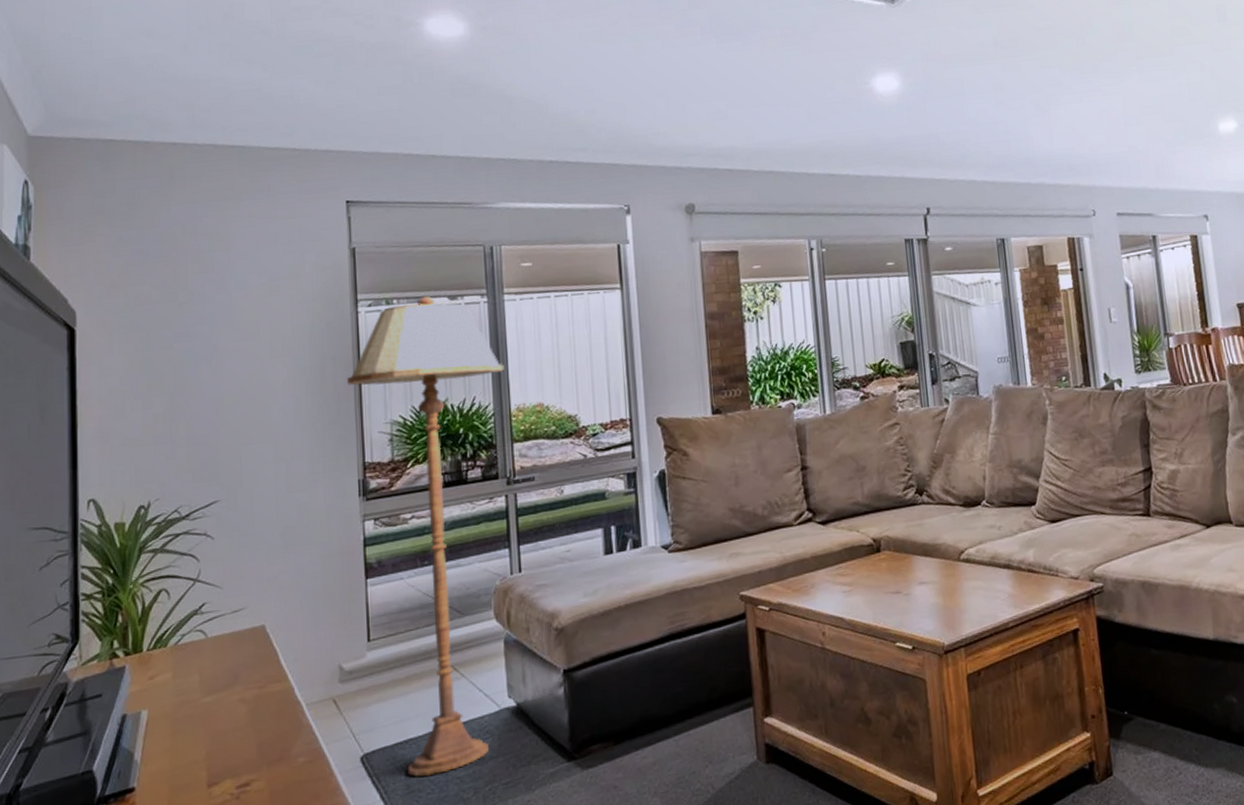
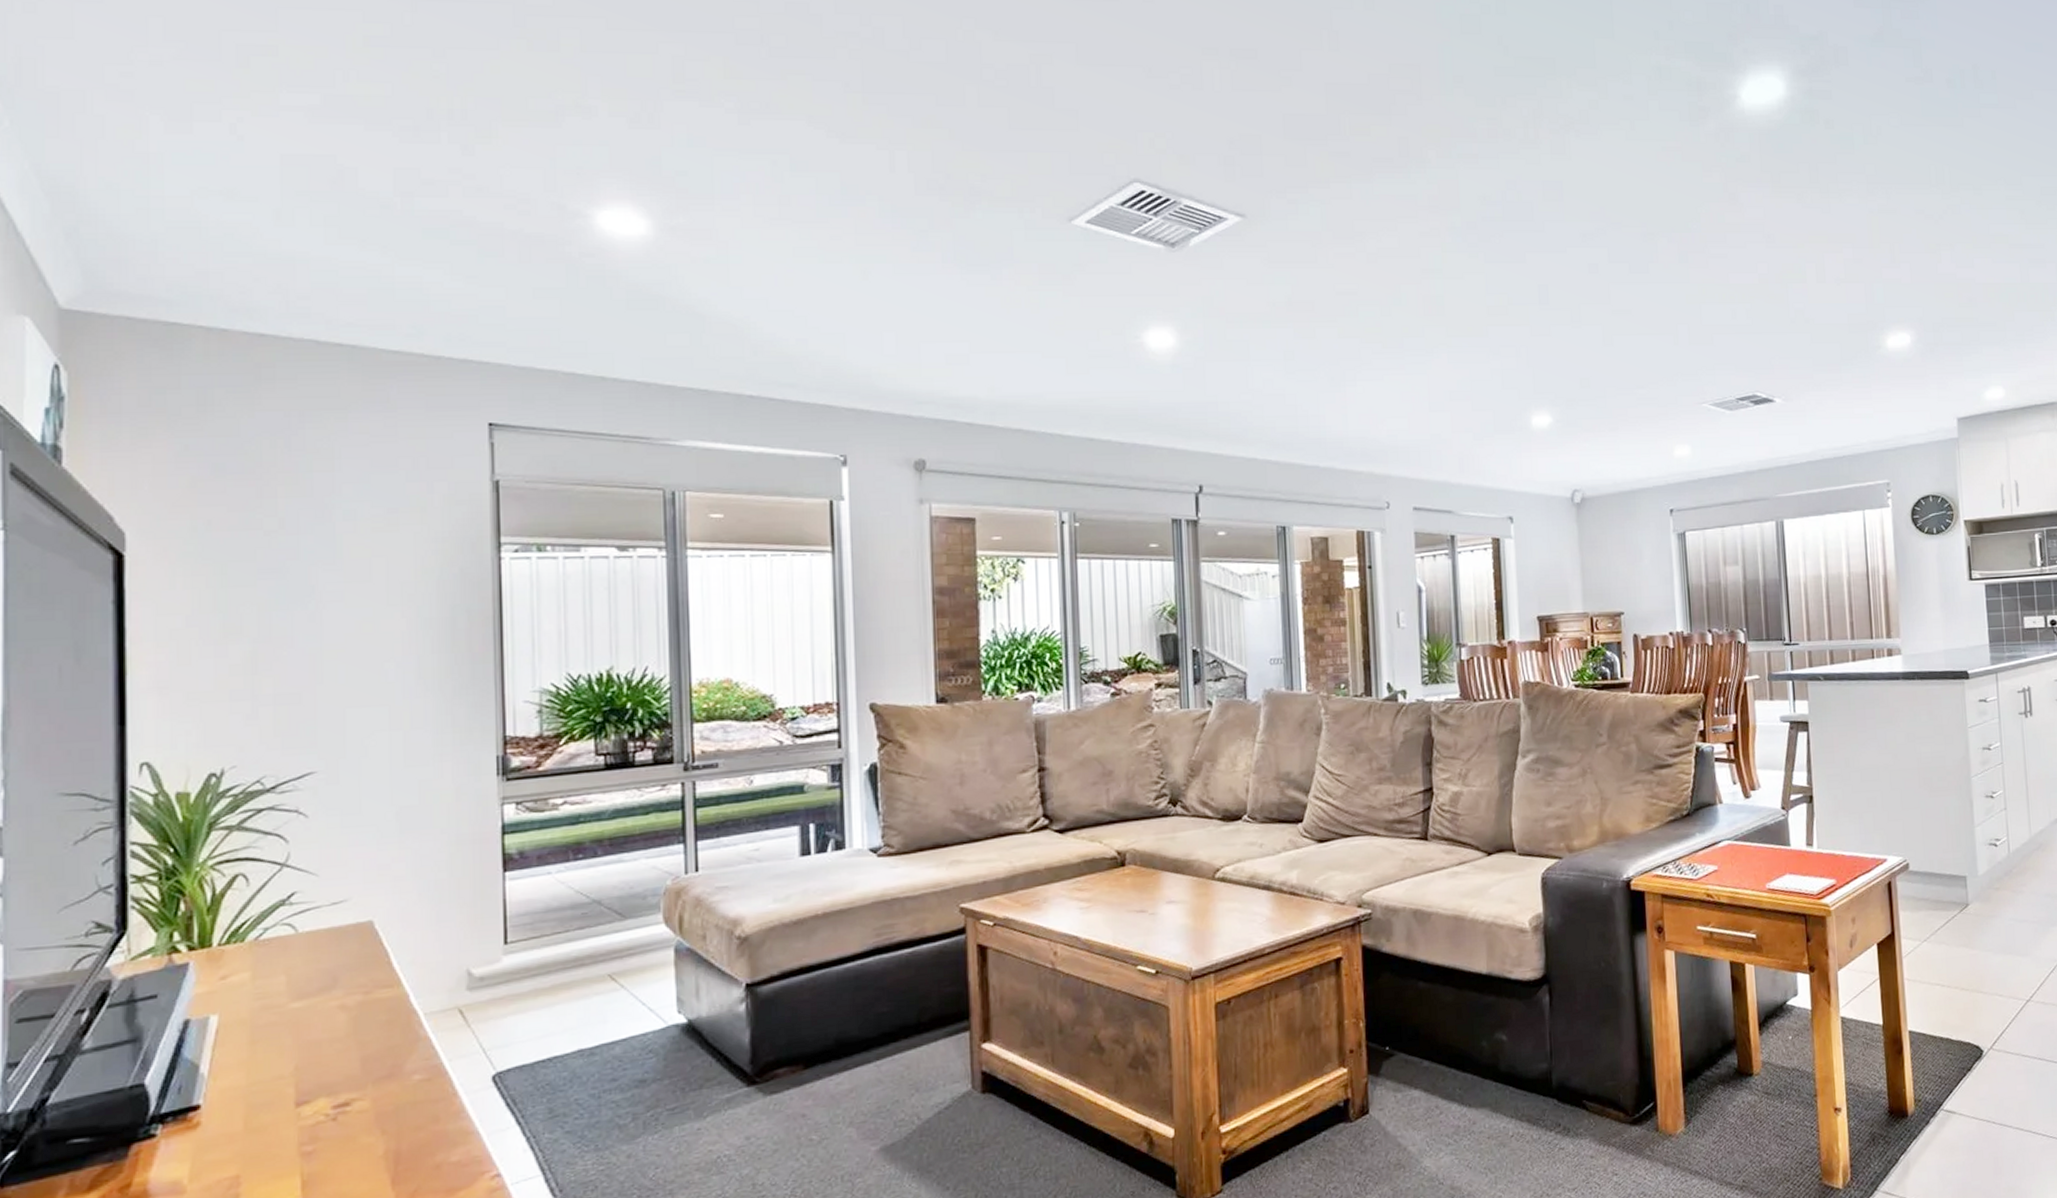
floor lamp: present [347,296,504,777] -> none [485,544,685,1100]

